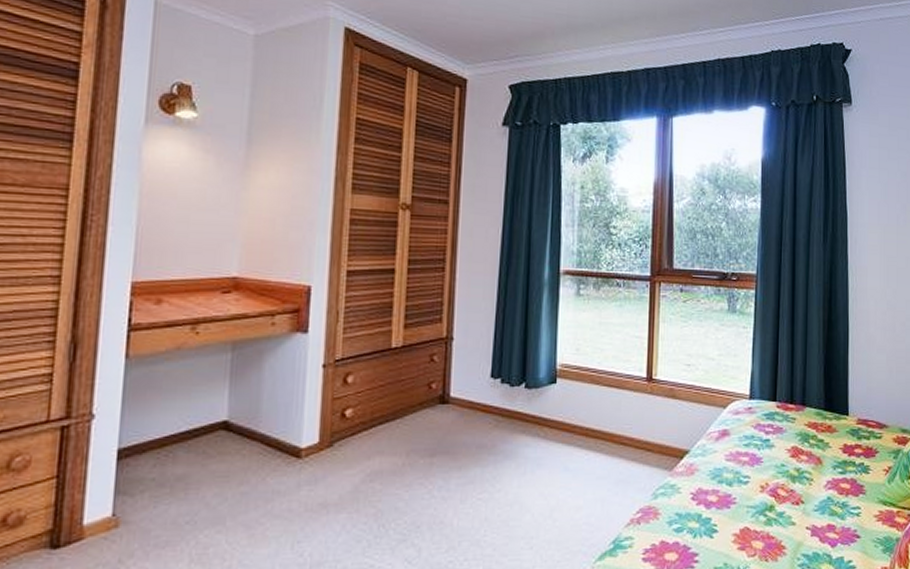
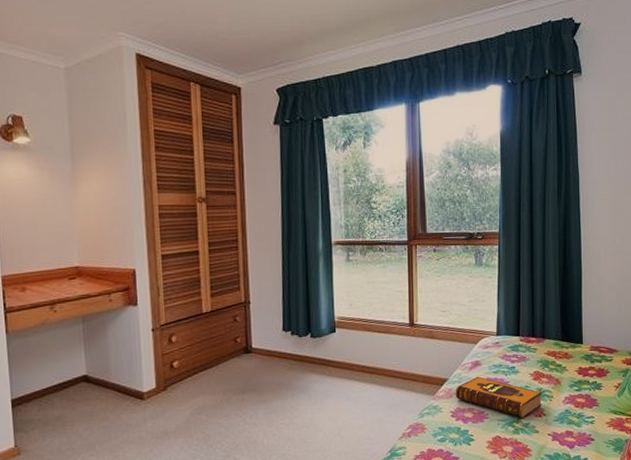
hardback book: none [697,449,801,506] -> present [455,376,543,419]

